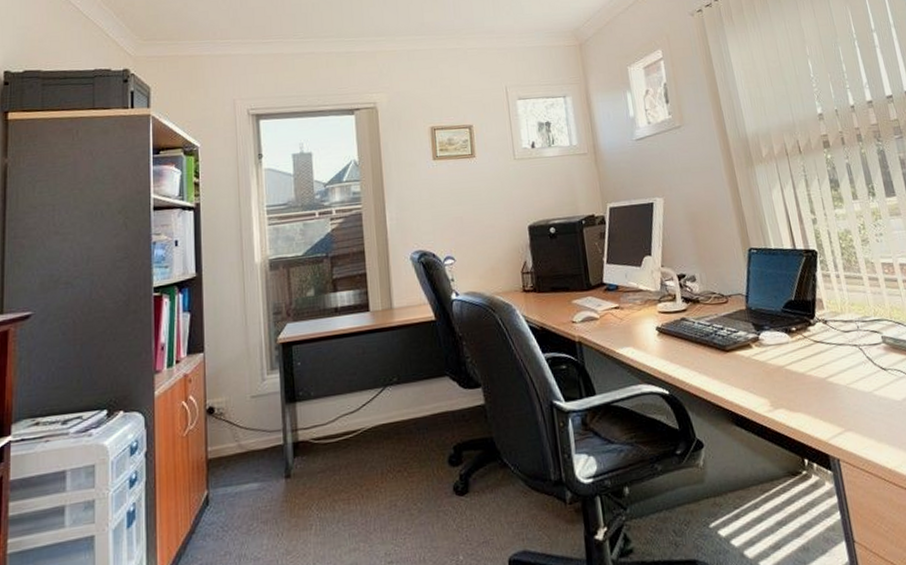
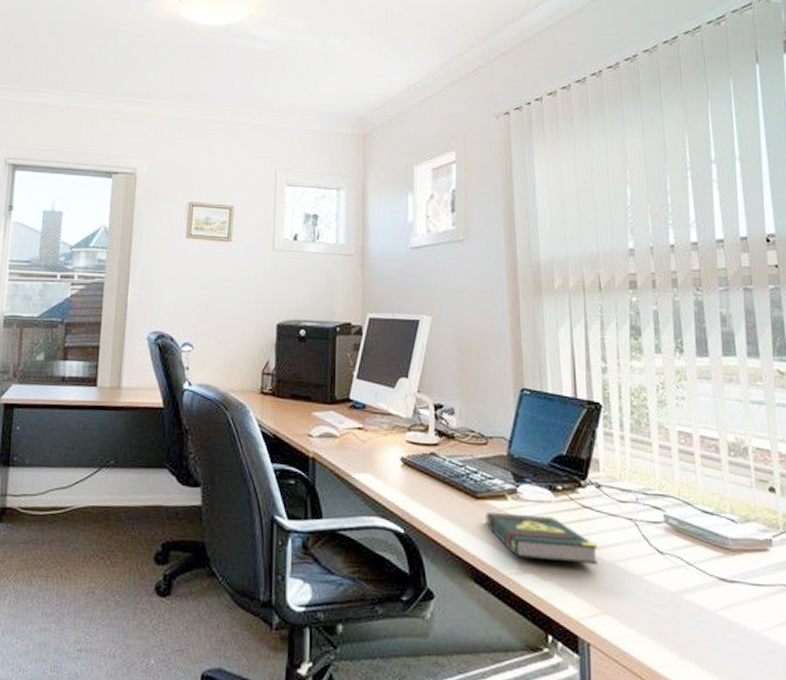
book: none [736,355,836,397] -> present [485,511,599,566]

